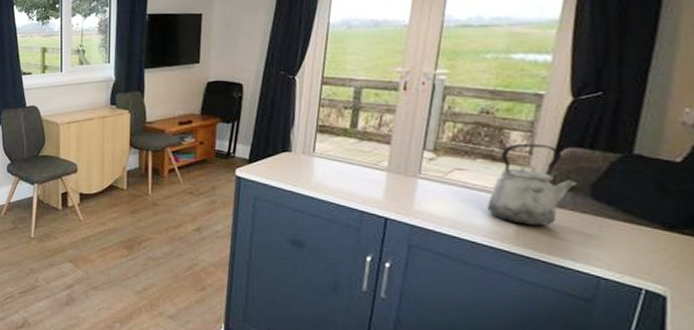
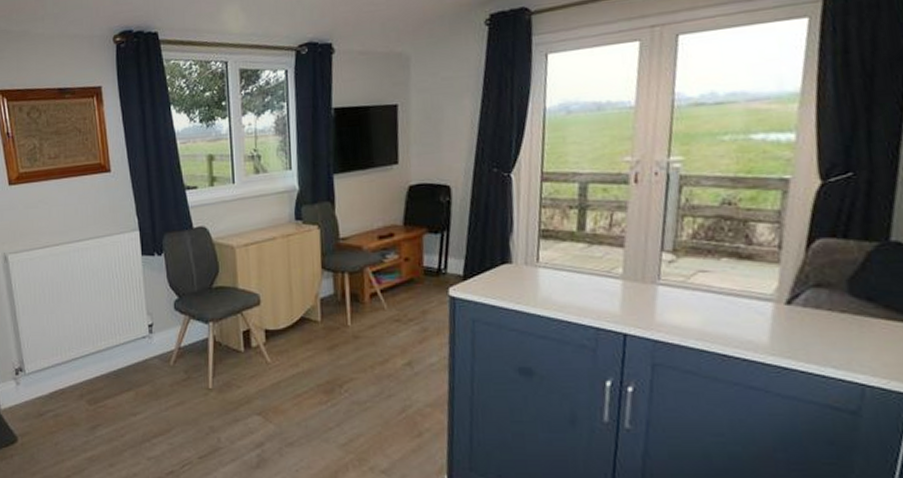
kettle: present [486,144,577,226] -> none [736,236,833,331]

